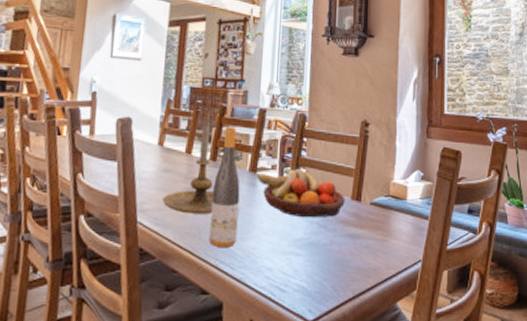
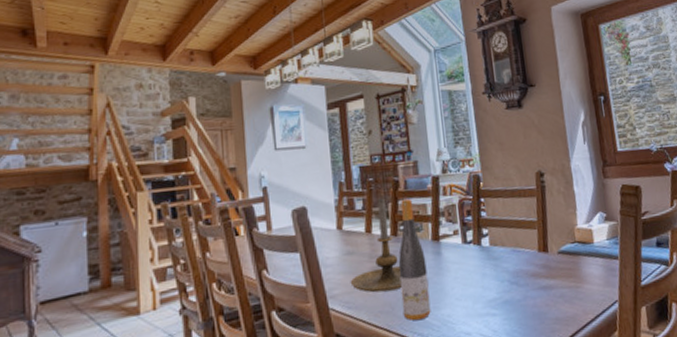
fruit bowl: present [257,167,345,218] -> none [440,229,533,278]

